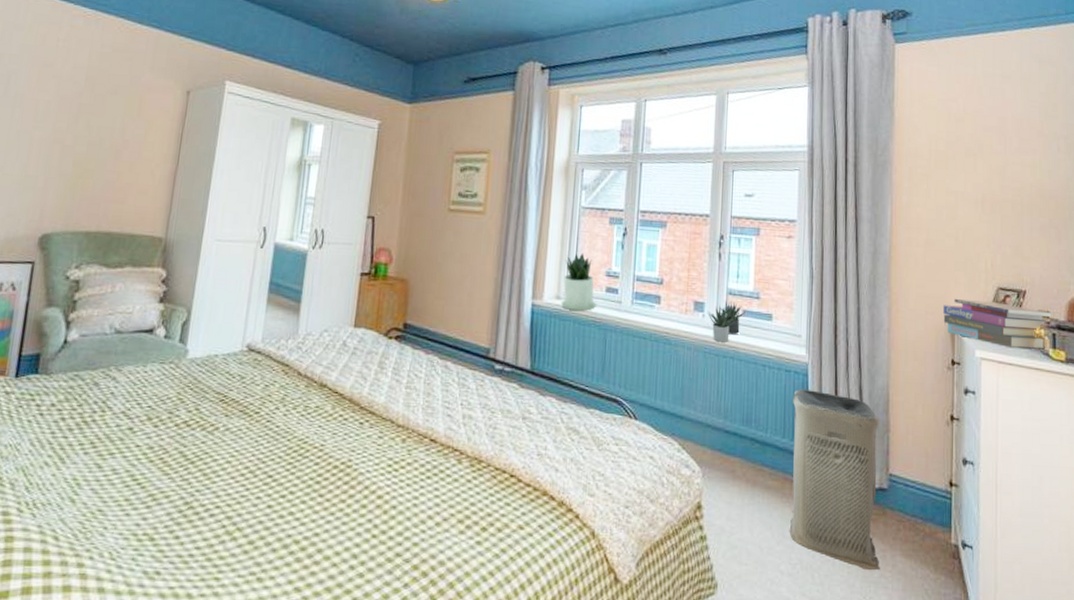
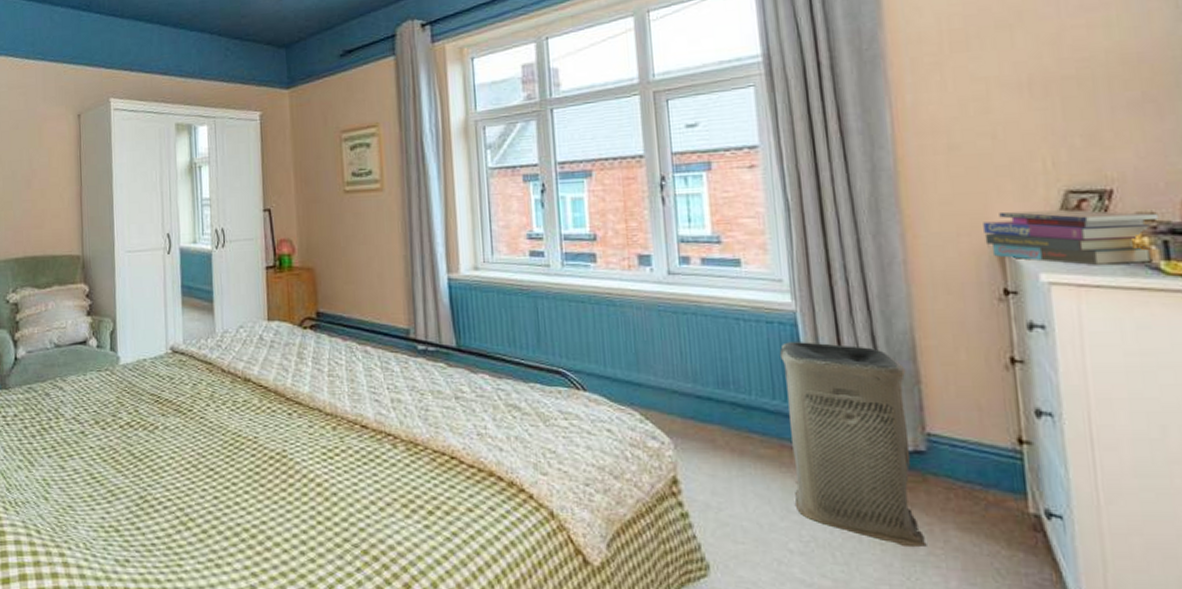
planter: present [561,253,597,311] -> none [478,218,522,280]
succulent plant: present [707,301,748,343] -> none [656,250,709,298]

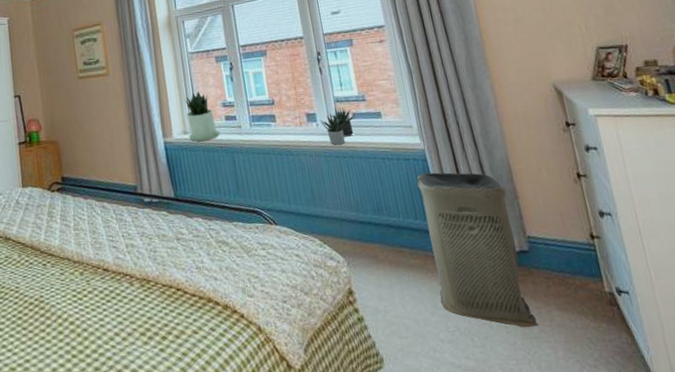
planter: none [478,218,522,280] -> present [184,91,221,141]
succulent plant: none [656,250,709,298] -> present [320,107,358,145]
books: present [983,210,1160,265] -> none [545,60,661,101]

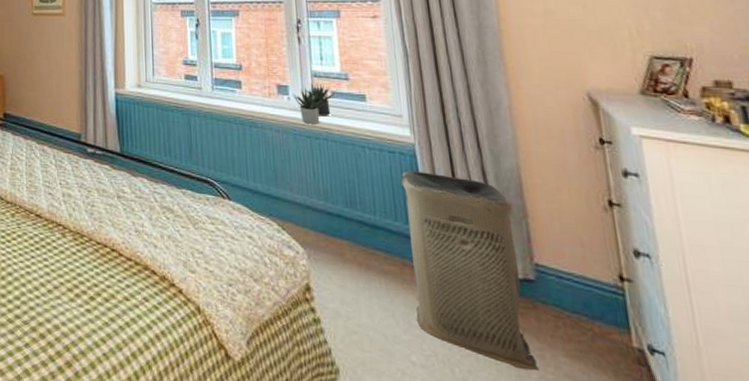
planter: present [184,91,221,141] -> none [142,45,178,98]

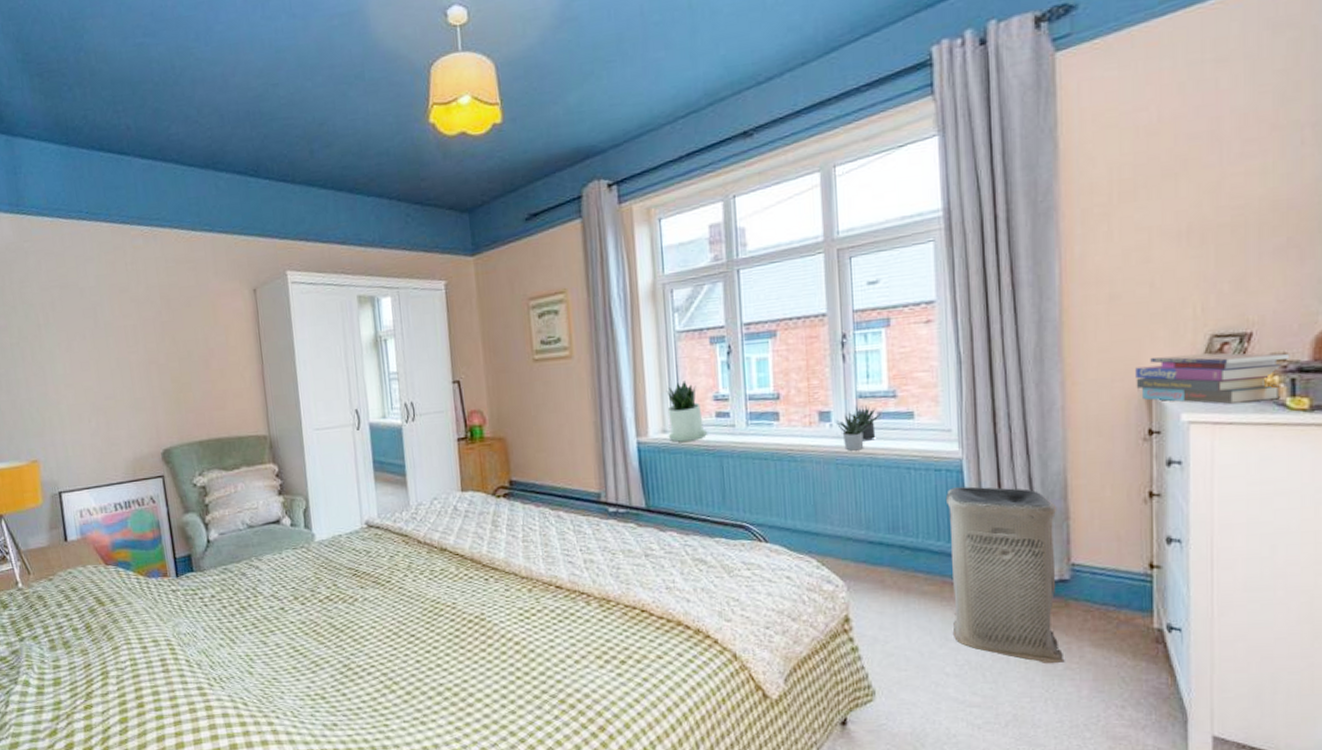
planter: none [142,45,178,98] -> present [666,381,708,442]
books: none [578,70,737,125] -> present [1135,352,1290,404]

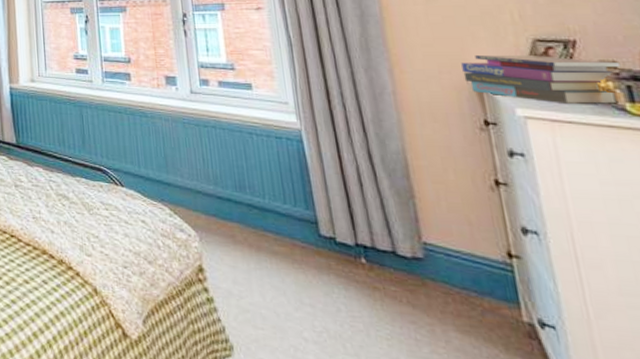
planter: present [666,381,708,442] -> none [34,41,70,91]
succulent plant: present [835,405,884,451] -> none [180,74,225,113]
laundry basket: present [945,486,1065,663] -> none [288,155,430,345]

